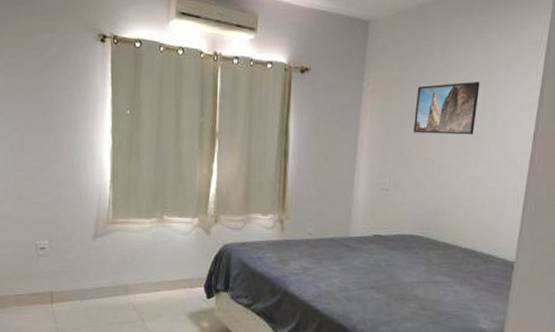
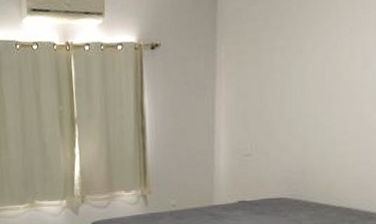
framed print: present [413,81,480,135] -> none [273,30,345,94]

